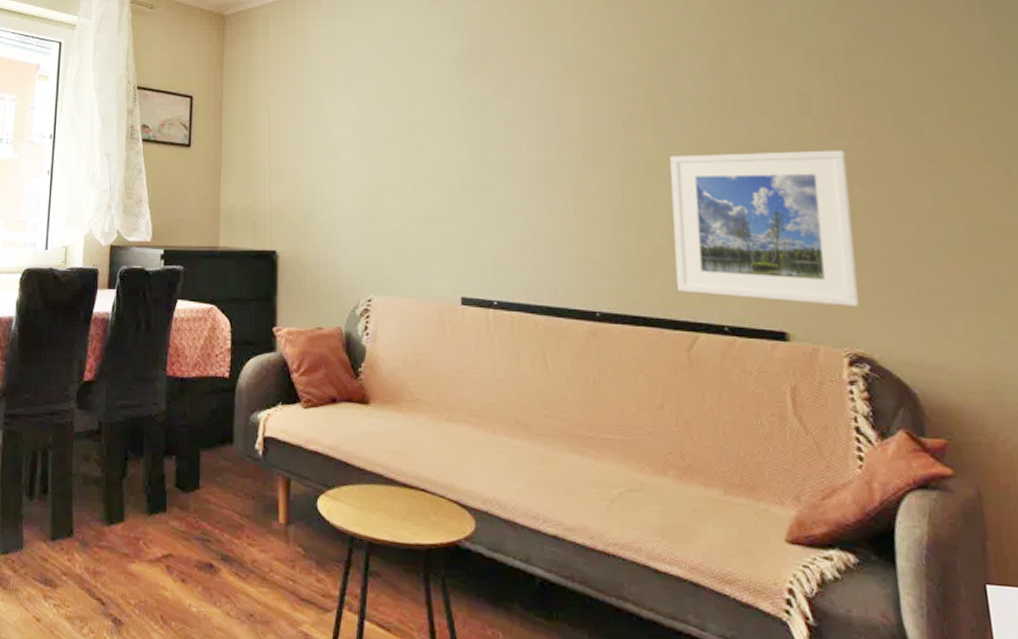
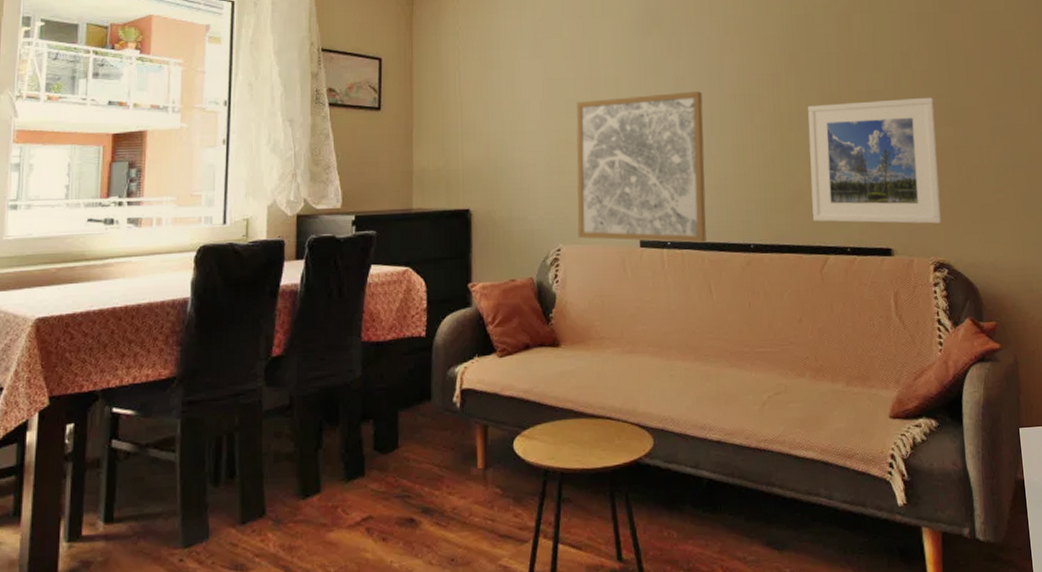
wall art: none [390,136,542,305] -> present [576,91,707,243]

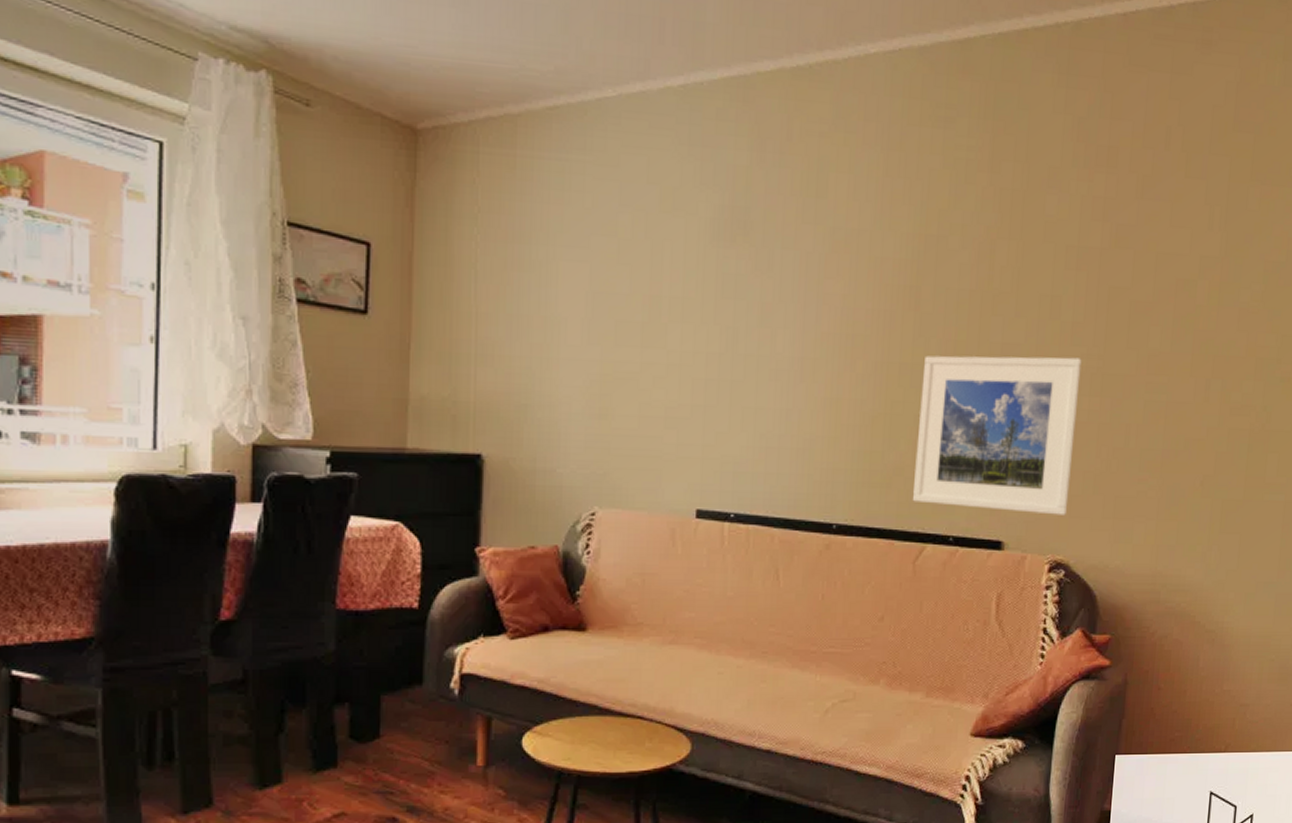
wall art: present [576,91,707,243] -> none [619,324,793,517]

